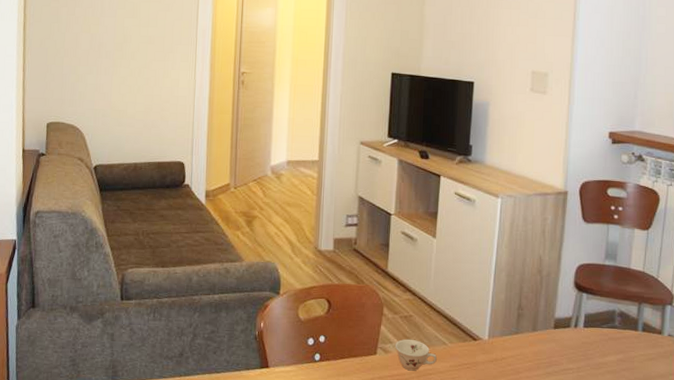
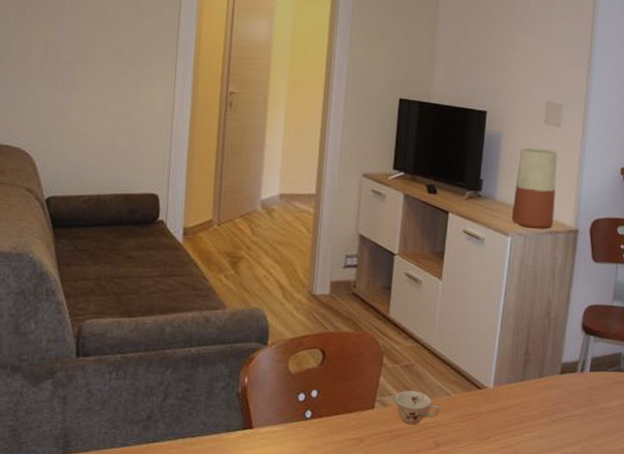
vase: none [501,114,545,191] -> present [511,147,558,229]

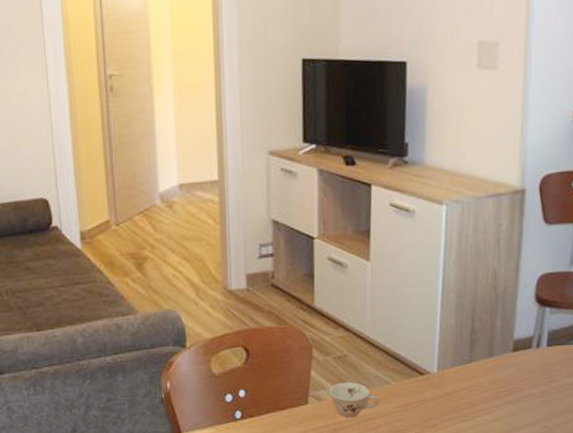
vase: present [511,147,558,229] -> none [445,98,496,193]

